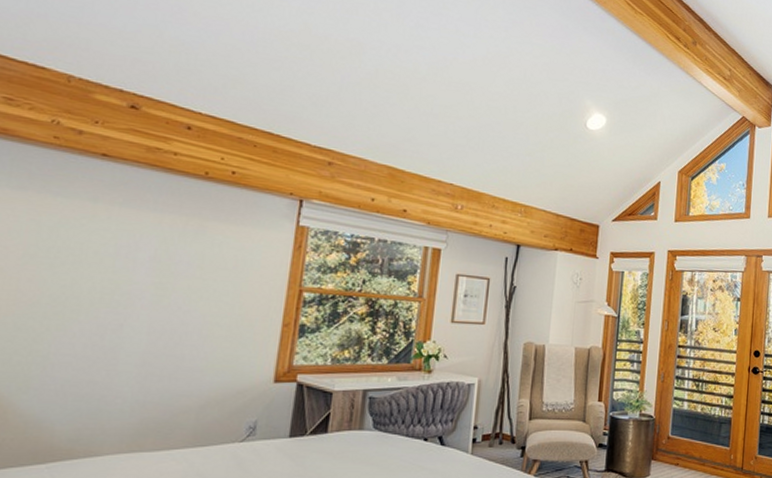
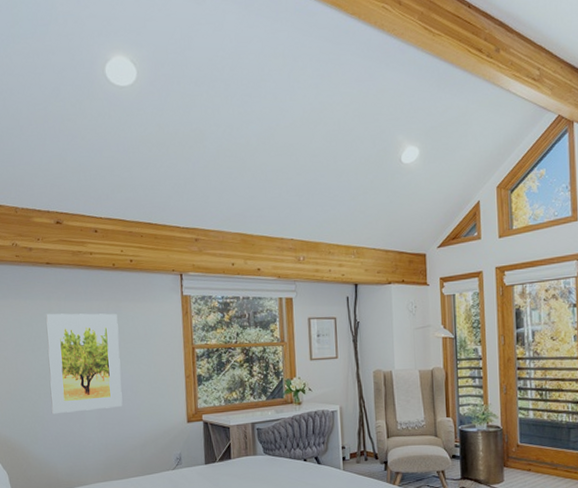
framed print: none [62,219,198,355] -> present [46,313,123,414]

